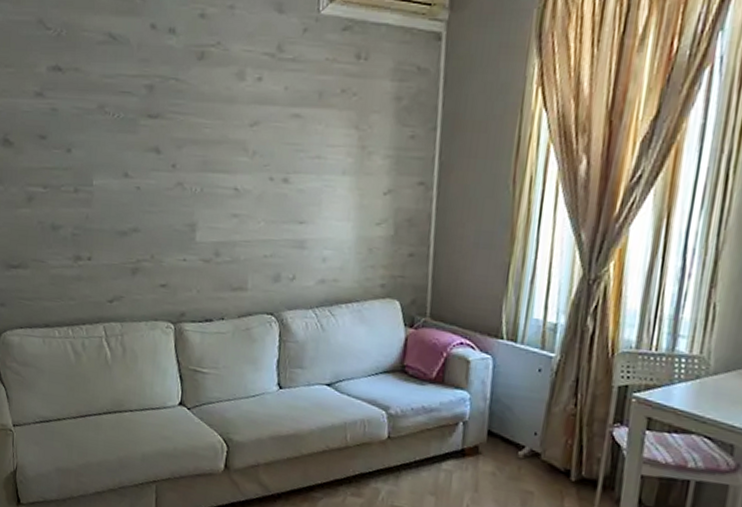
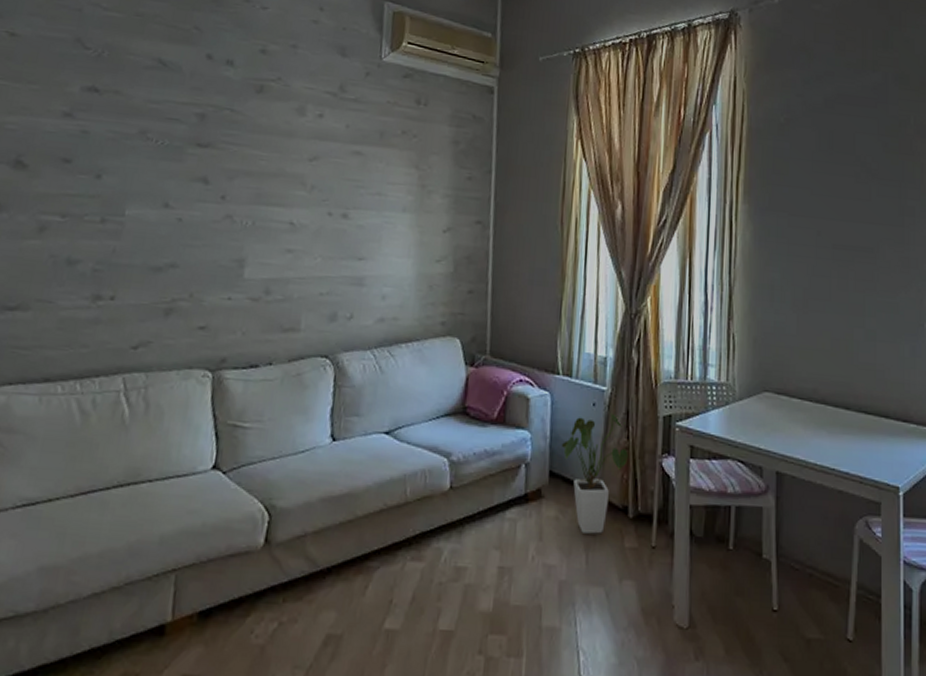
house plant: none [501,380,575,493] -> present [561,413,628,534]

